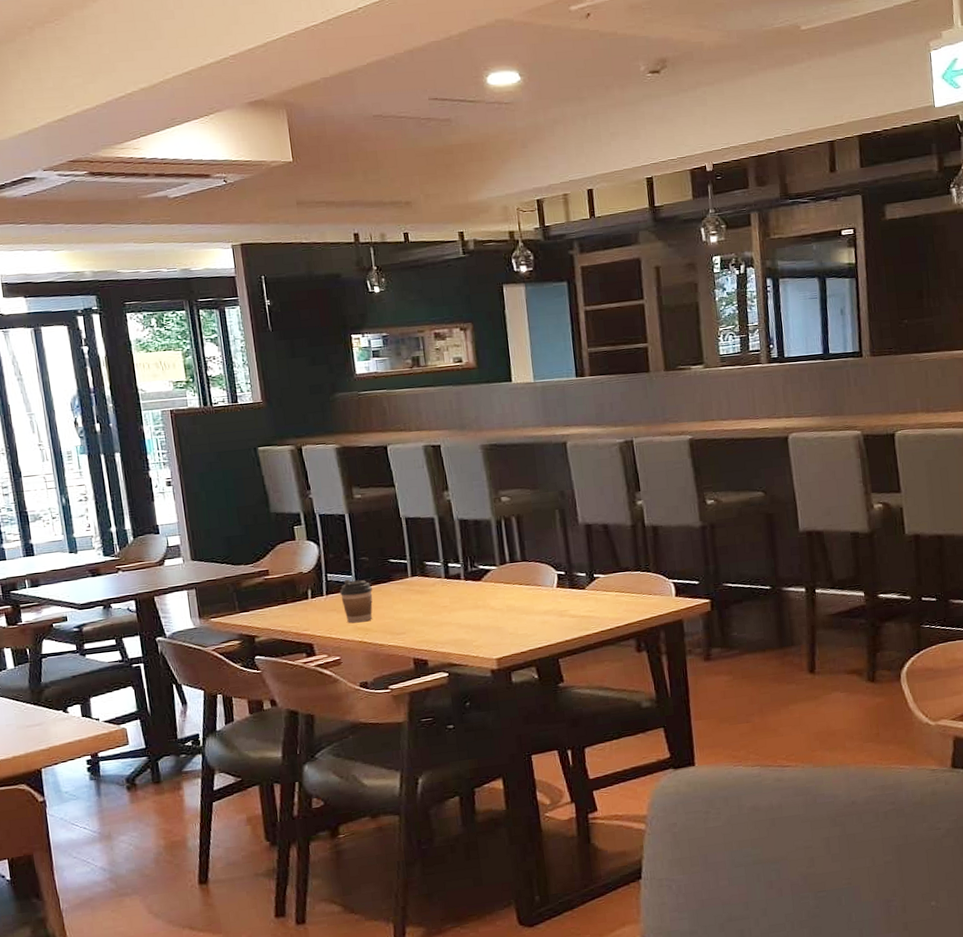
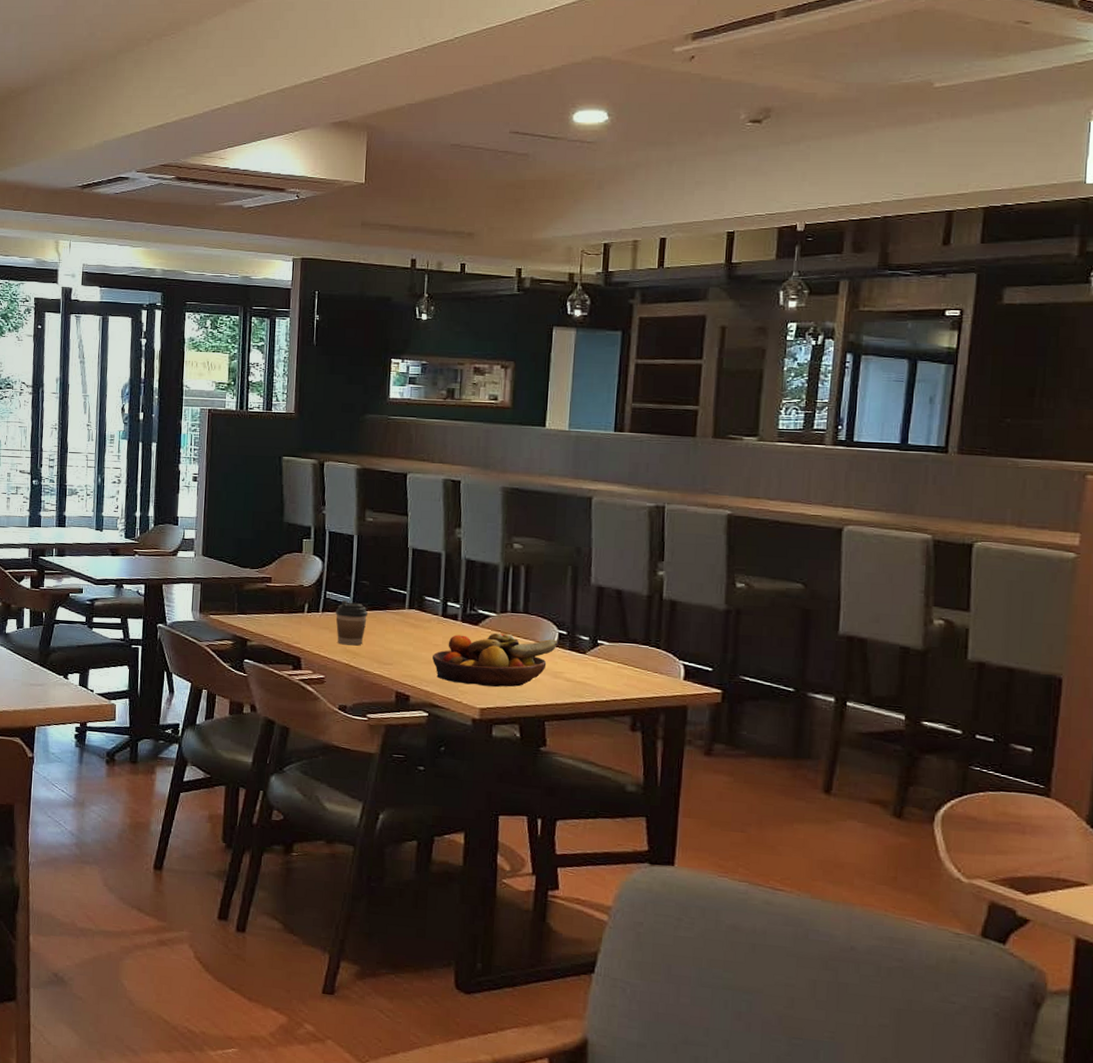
fruit bowl: none [443,581,559,639] -> present [432,632,559,688]

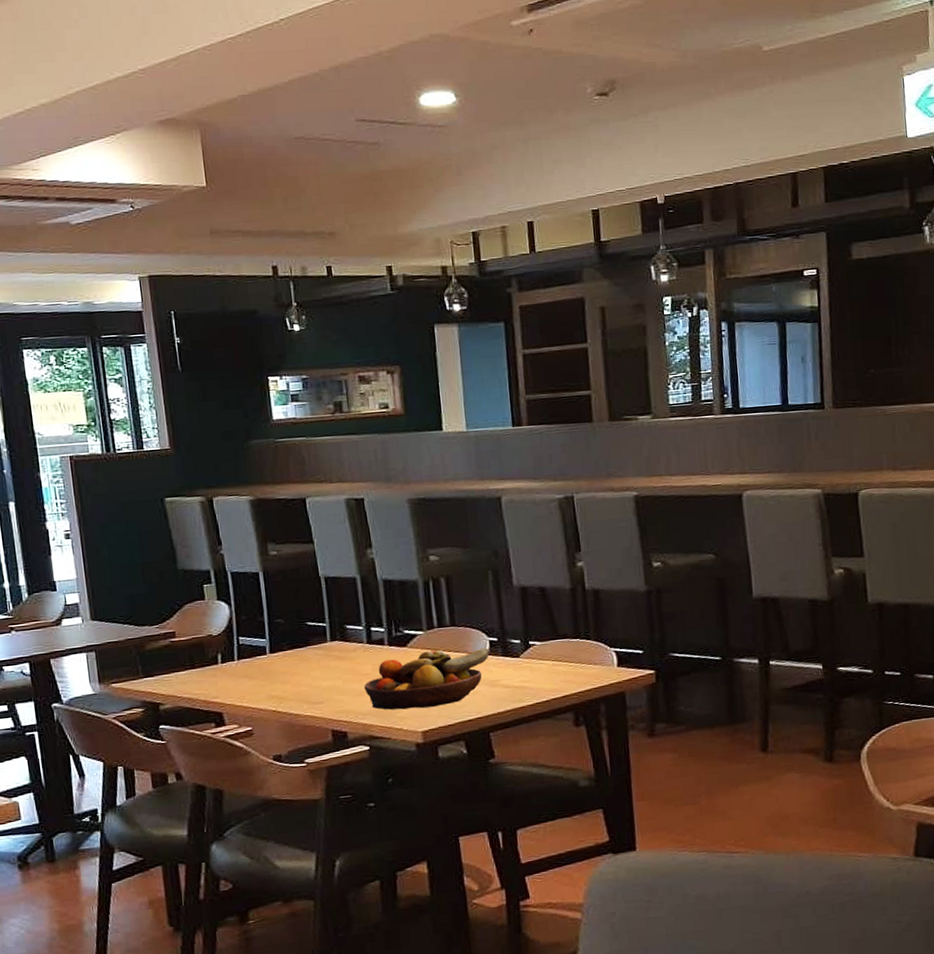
coffee cup: present [335,600,368,646] -> none [253,643,288,691]

